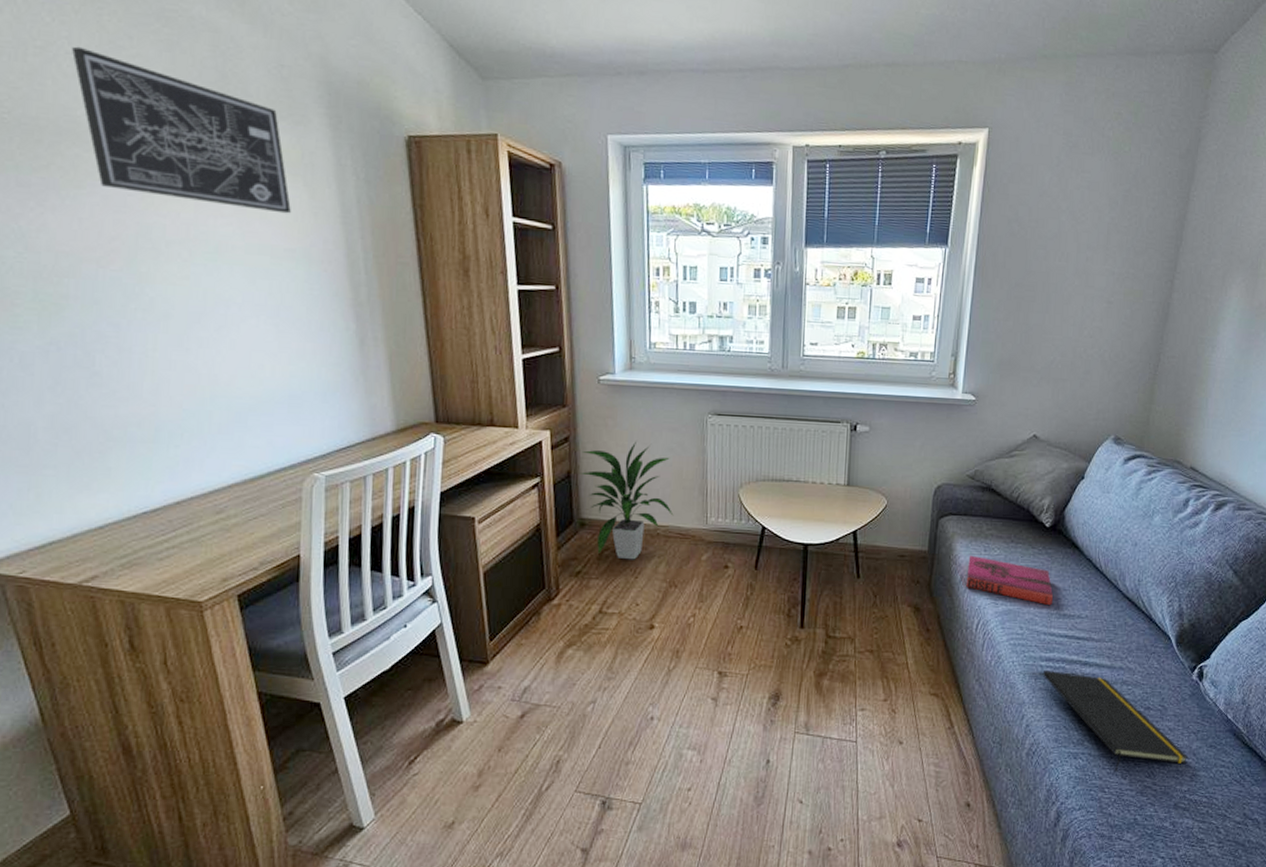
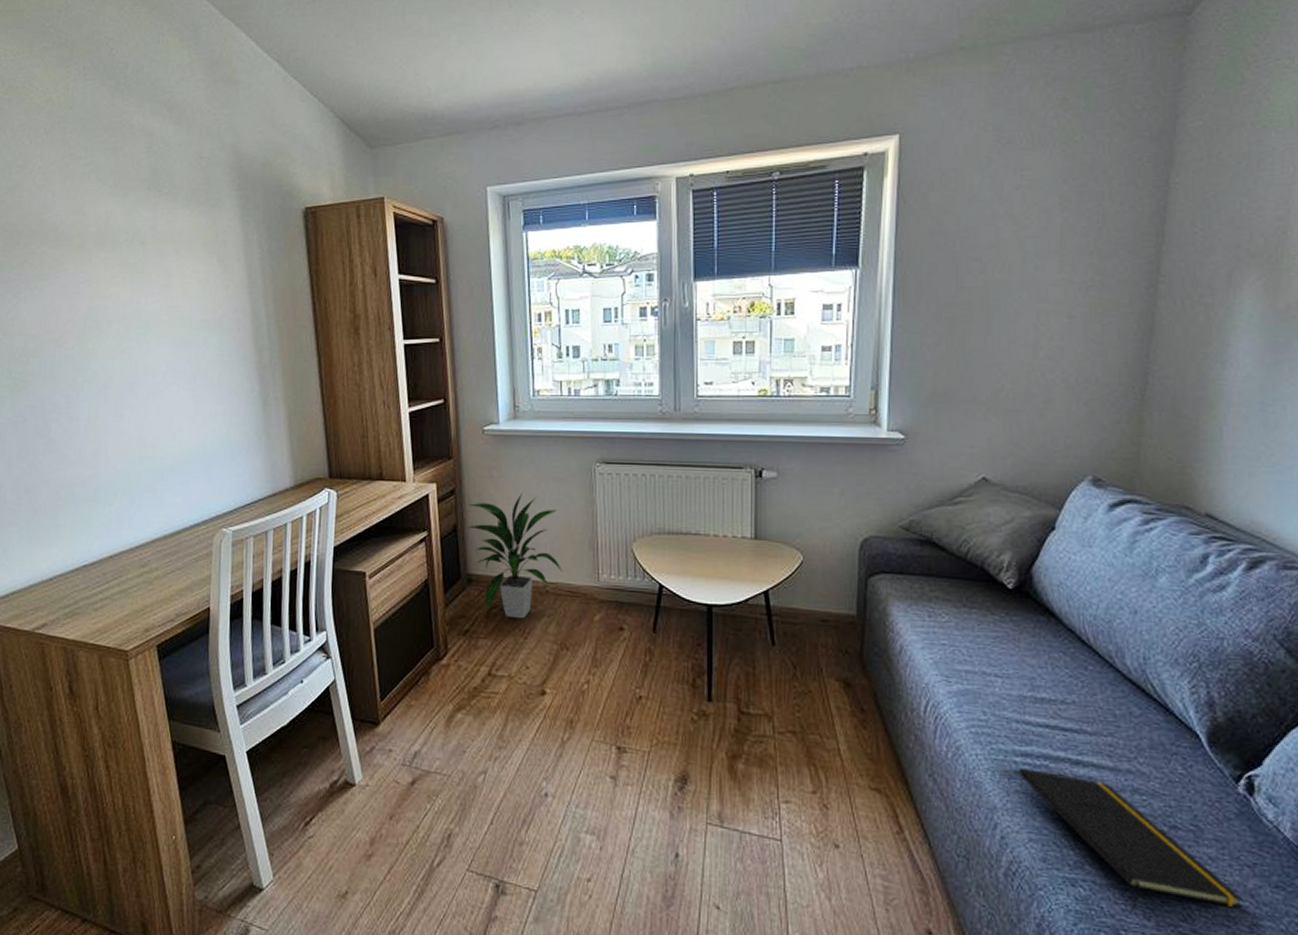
wall art: present [71,46,291,214] -> none [42,161,207,288]
hardback book: present [966,555,1053,606] -> none [907,621,1024,687]

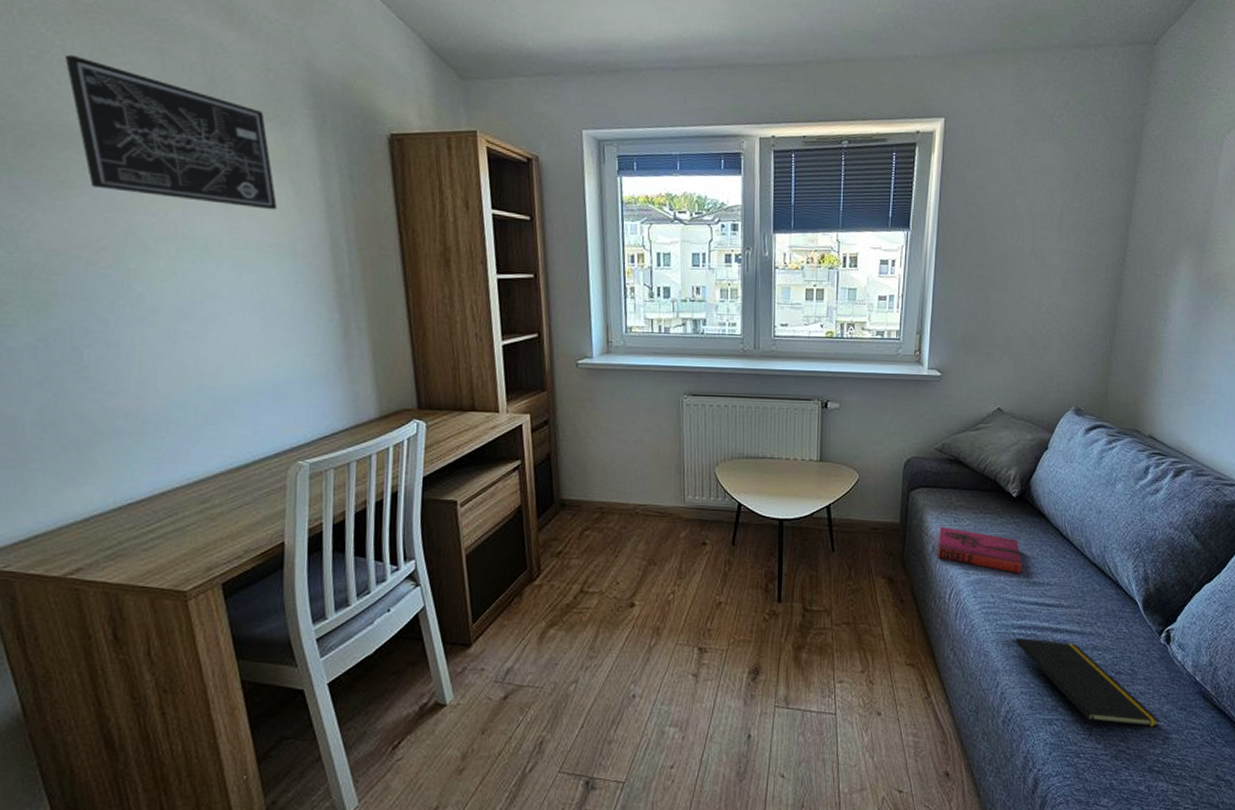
wall art: none [42,161,207,288] -> present [64,54,277,210]
indoor plant: present [466,493,563,619] -> none [559,422,652,539]
hardback book: none [907,621,1024,687] -> present [938,526,1022,574]

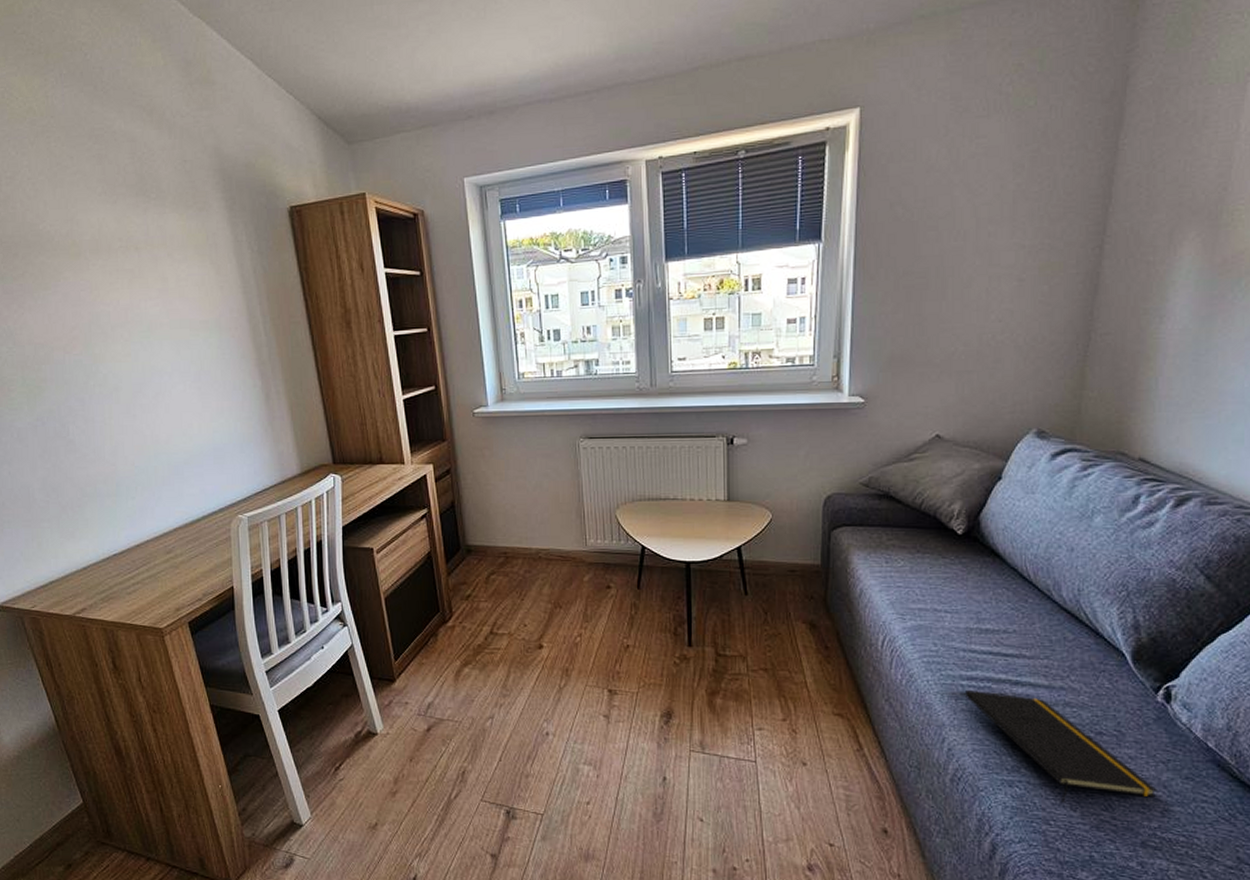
wall art: present [64,54,277,210] -> none [31,172,202,291]
hardback book: present [938,526,1022,574] -> none [867,567,971,620]

